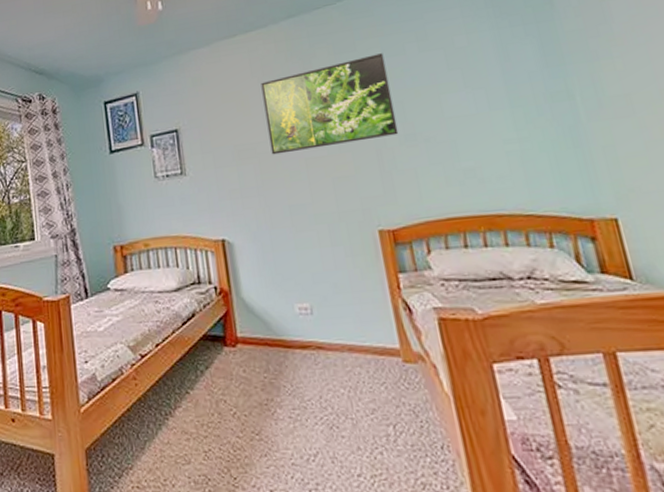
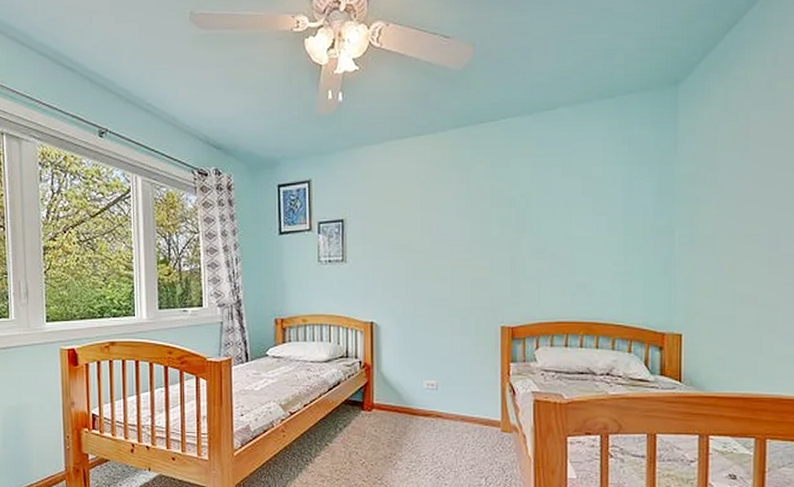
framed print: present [261,53,399,155] -> none [423,173,532,253]

